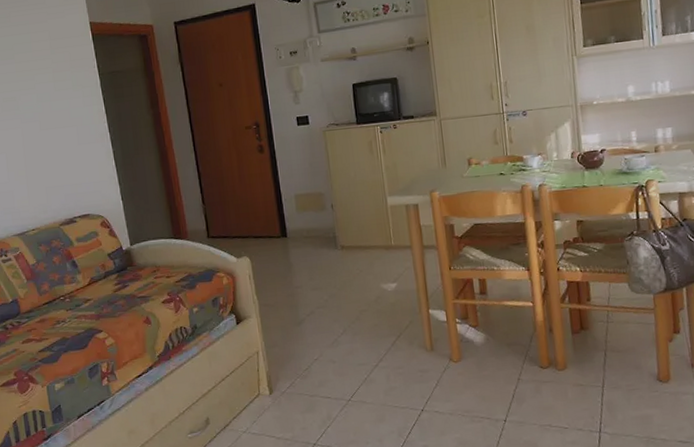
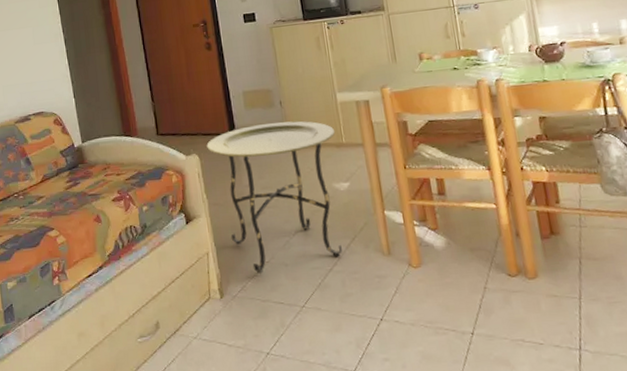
side table: none [258,224,388,371] -> present [206,121,342,274]

